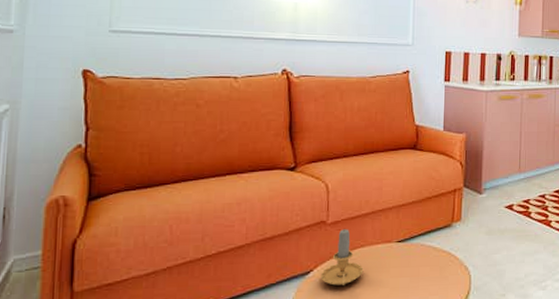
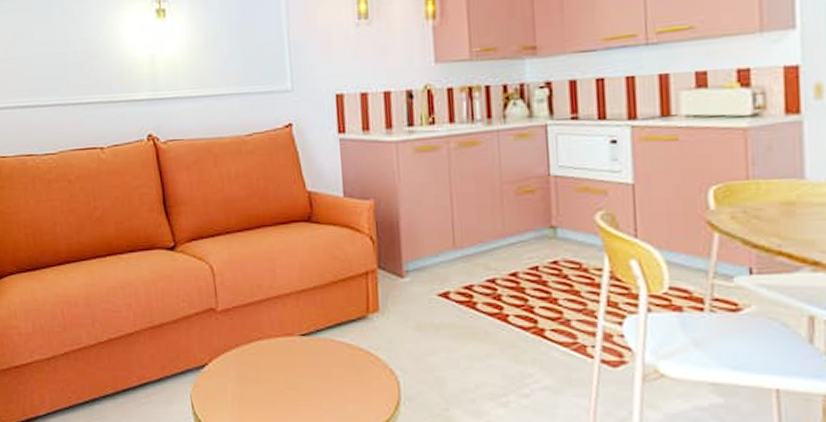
candle: present [321,228,364,286] -> none [217,317,265,383]

